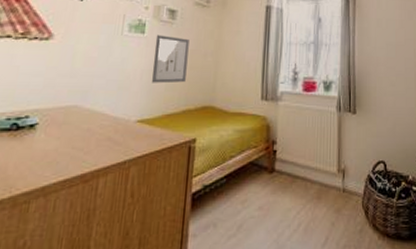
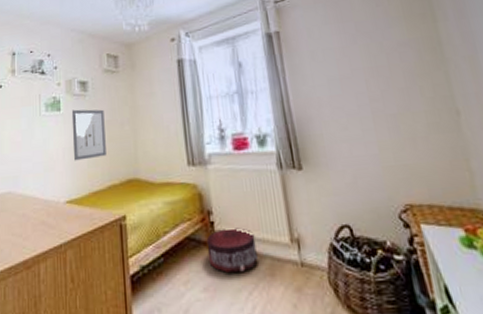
pouf: none [266,157,309,194] -> present [206,228,258,273]

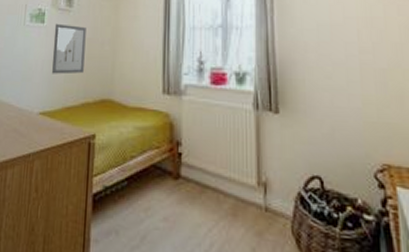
pouf: present [206,228,258,273] -> none [171,161,221,207]

